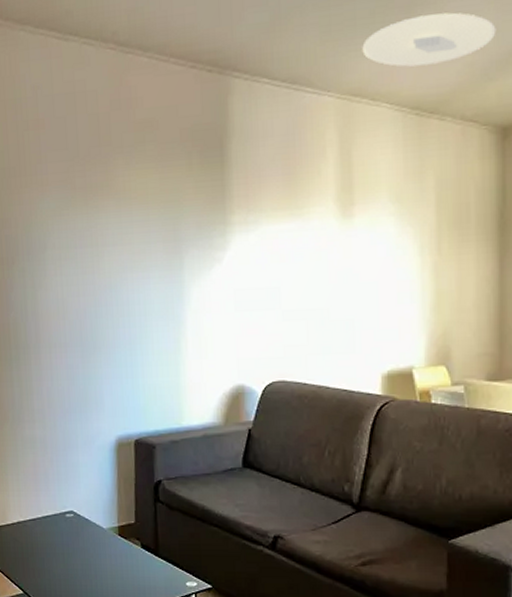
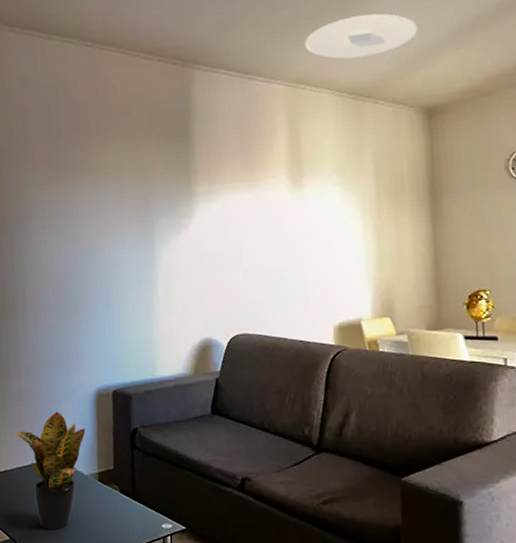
potted plant: none [28,461,105,584] -> present [14,412,86,529]

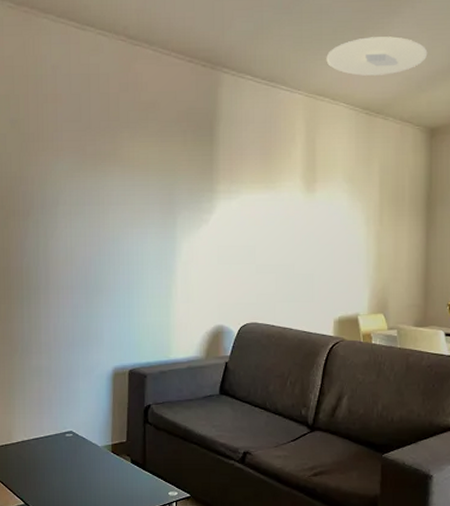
potted plant: present [14,412,86,529] -> none [33,388,101,496]

